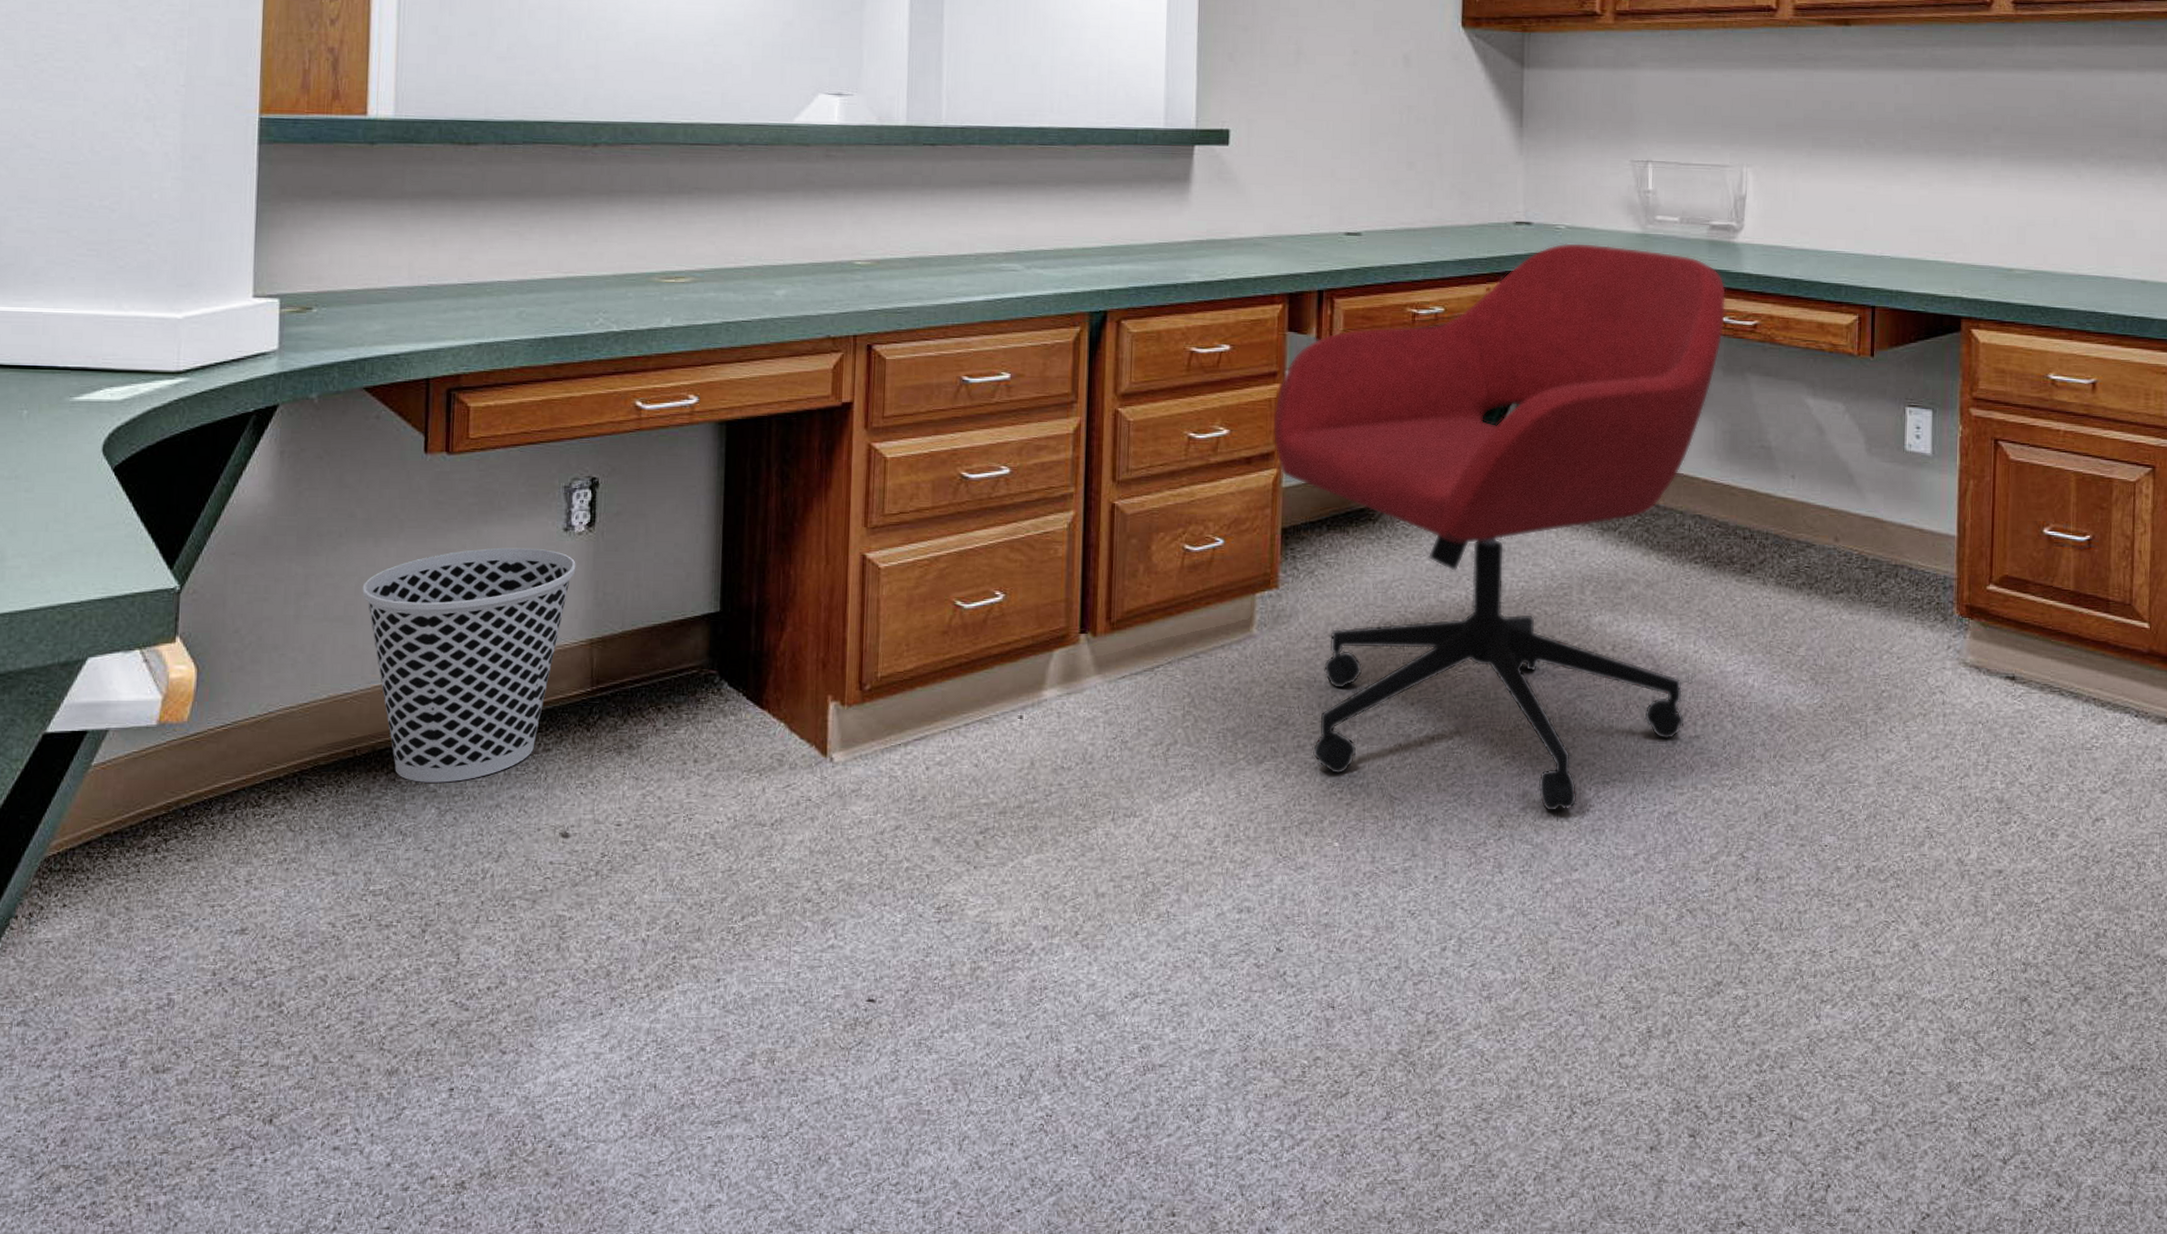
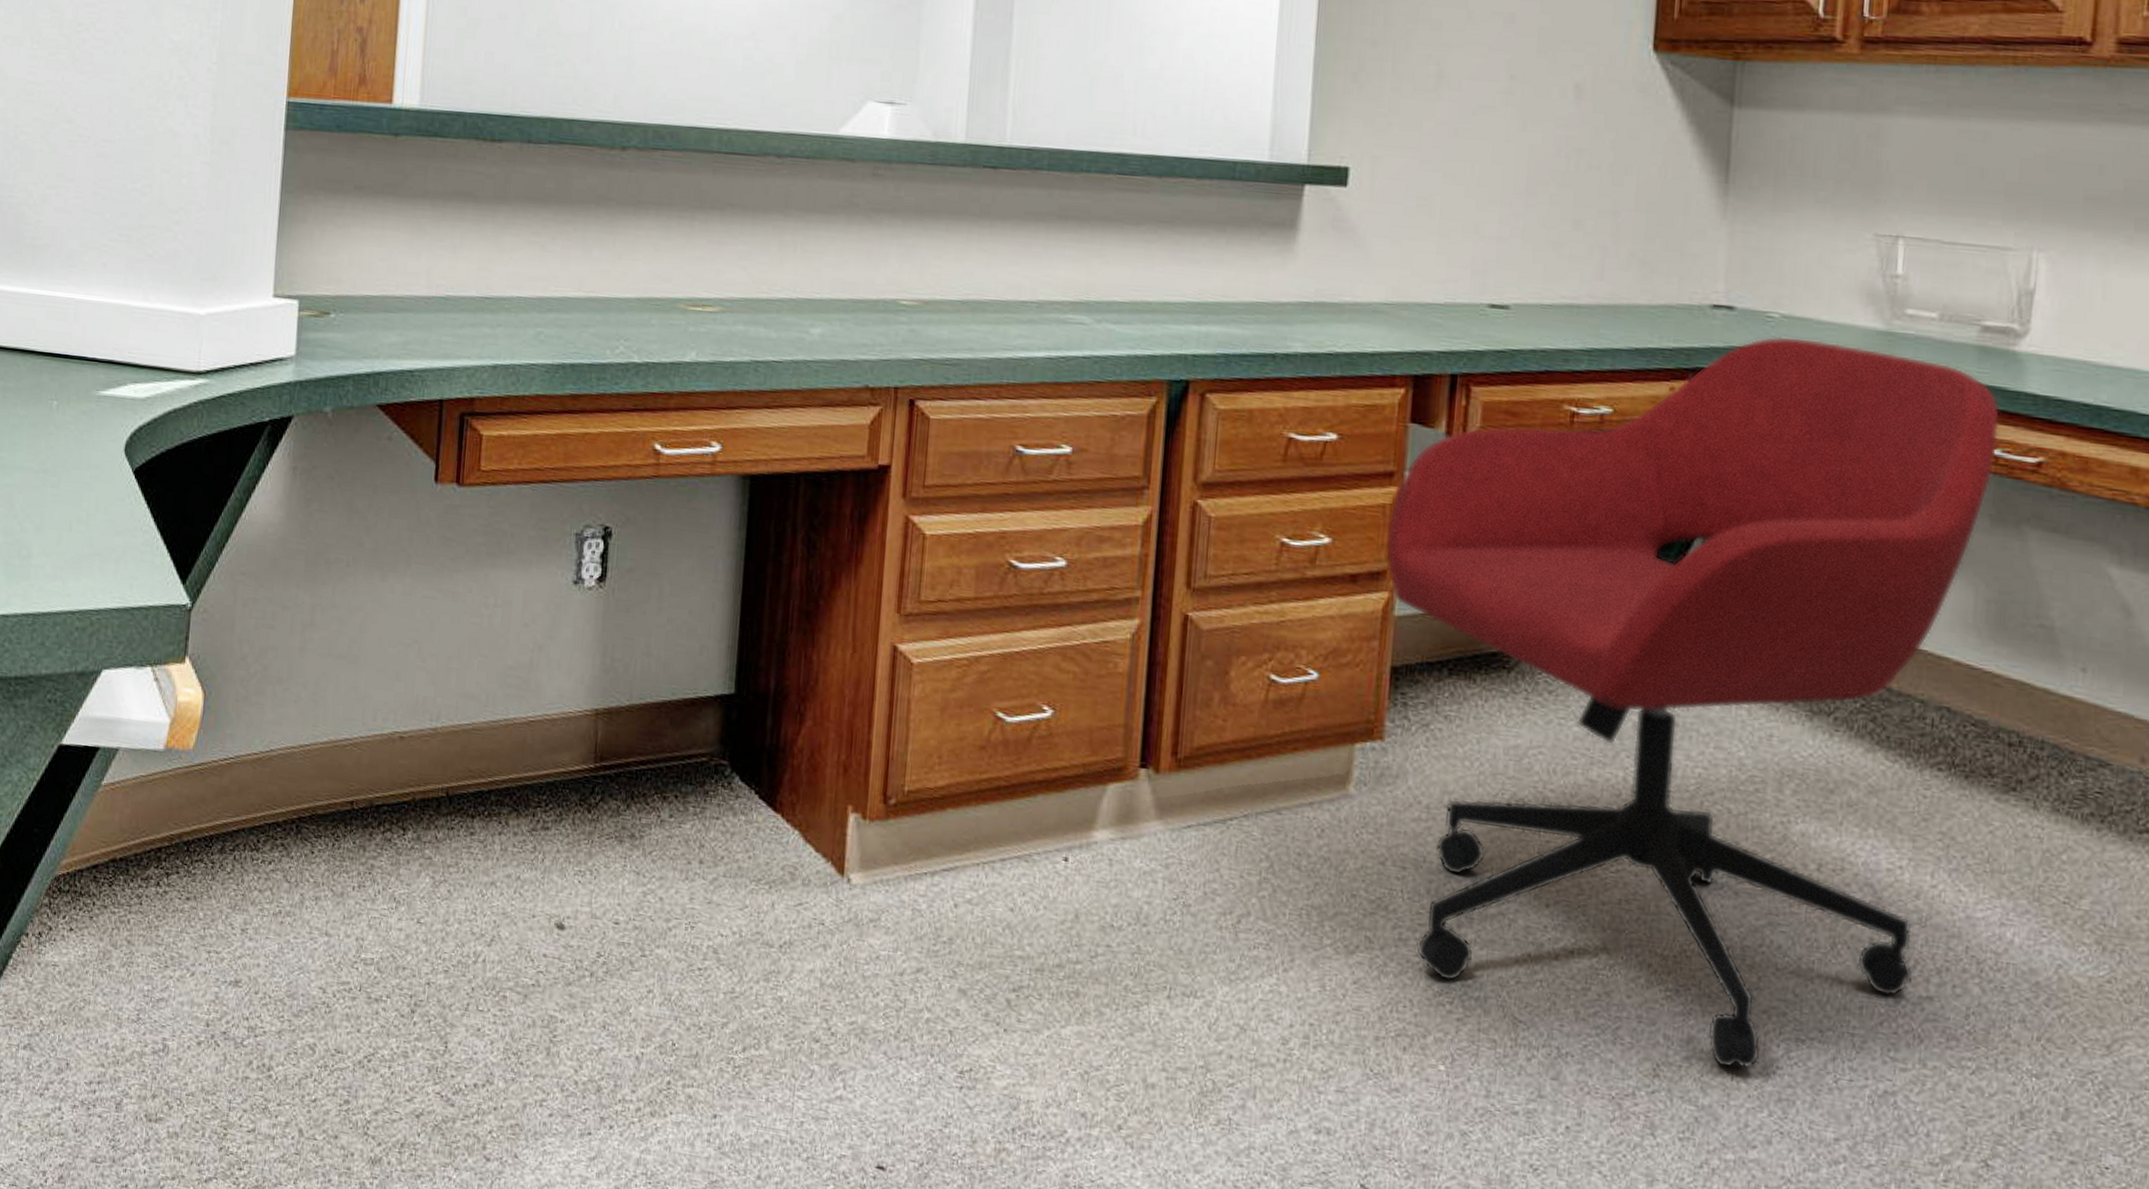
wastebasket: present [362,547,576,783] -> none [366,595,585,851]

